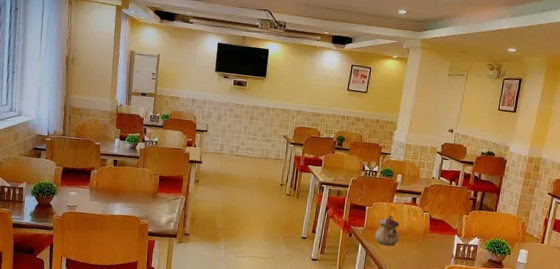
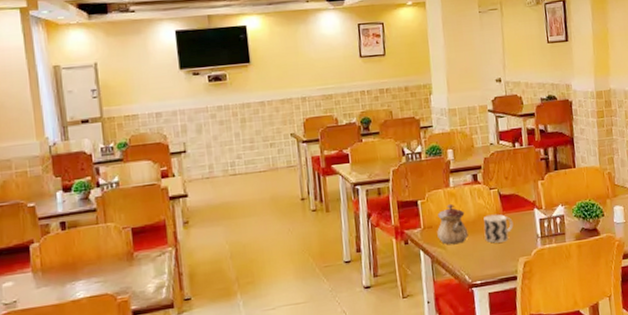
cup: none [411,230,436,254] -> present [484,214,514,243]

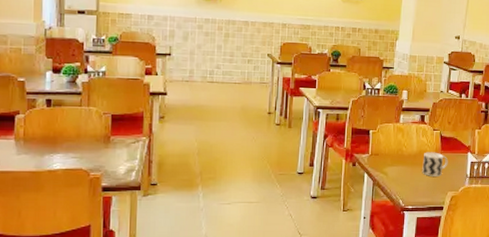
teapot: present [437,203,468,245] -> none [382,137,409,173]

